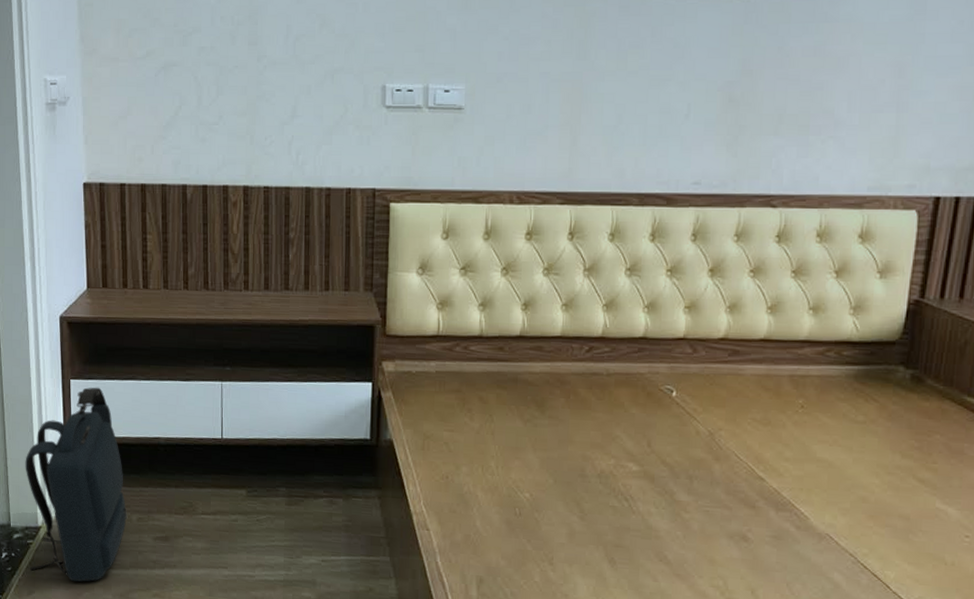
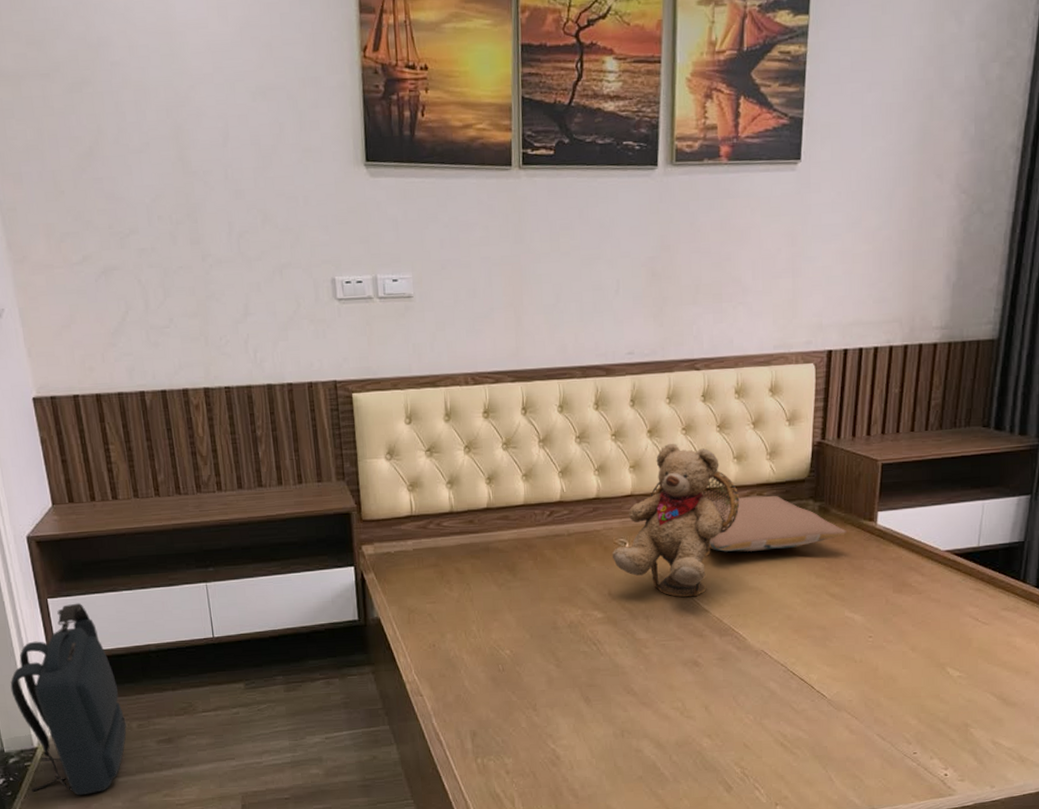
teddy bear: none [655,286,813,462] -> present [611,444,740,598]
pillow: none [770,354,945,420] -> present [708,495,847,552]

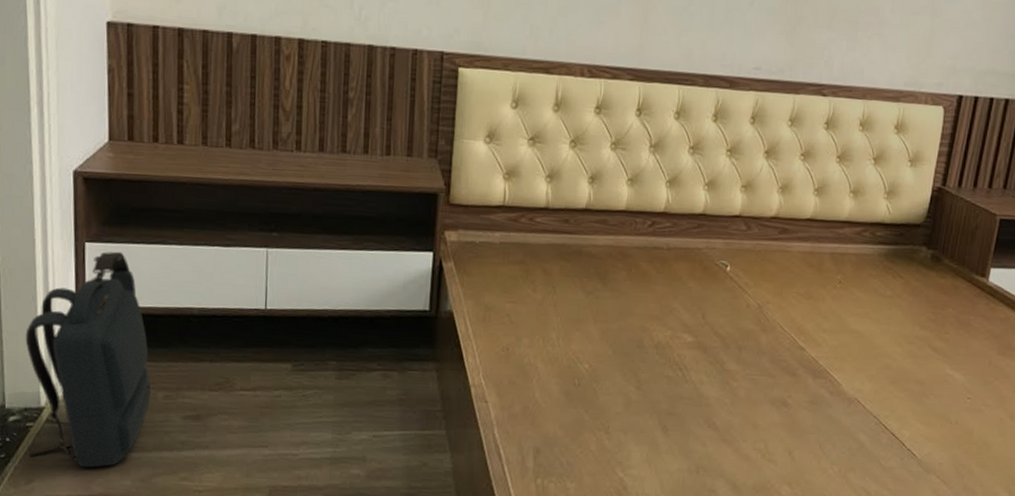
teddy bear: present [611,444,740,598] -> none [711,168,852,333]
pillow: present [708,495,847,552] -> none [813,233,957,295]

